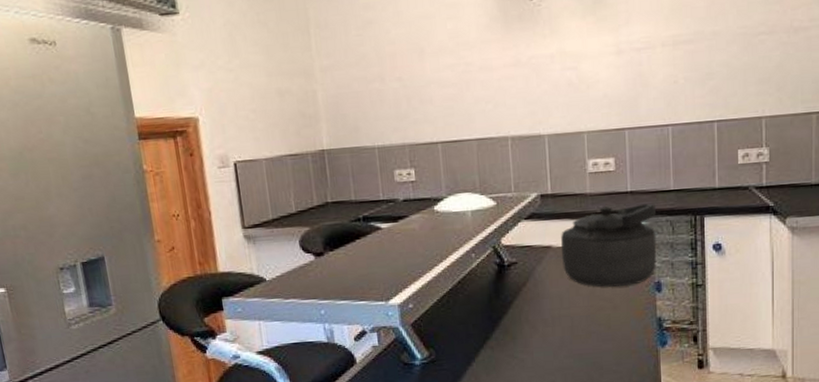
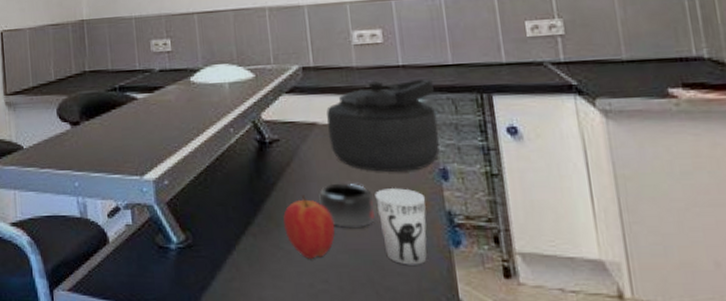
apple: none [518,310,563,365] -> present [283,195,335,259]
mug: none [550,298,597,336] -> present [318,183,375,228]
cup: none [599,300,641,364] -> present [375,188,427,265]

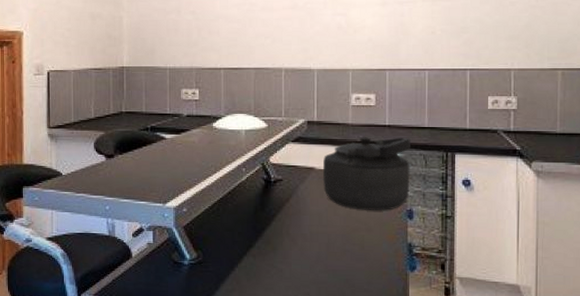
apple: present [283,195,335,259] -> none [279,225,320,276]
mug: present [318,183,375,228] -> none [310,217,352,253]
cup: present [375,188,427,265] -> none [354,223,393,284]

